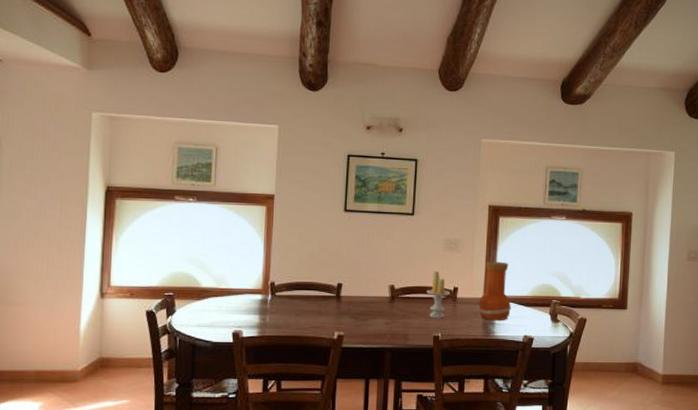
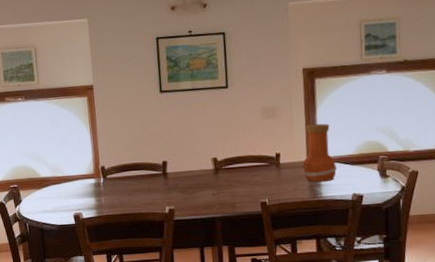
candle: present [427,270,450,319] -> none [249,139,273,186]

